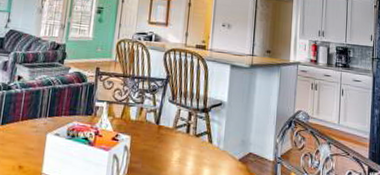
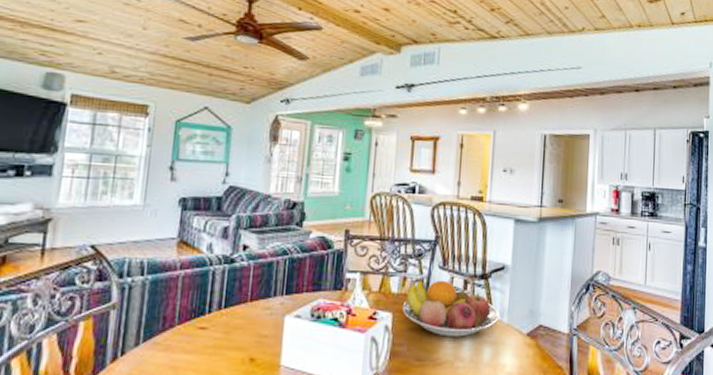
fruit bowl: none [138,111,217,159] -> present [402,280,499,337]

